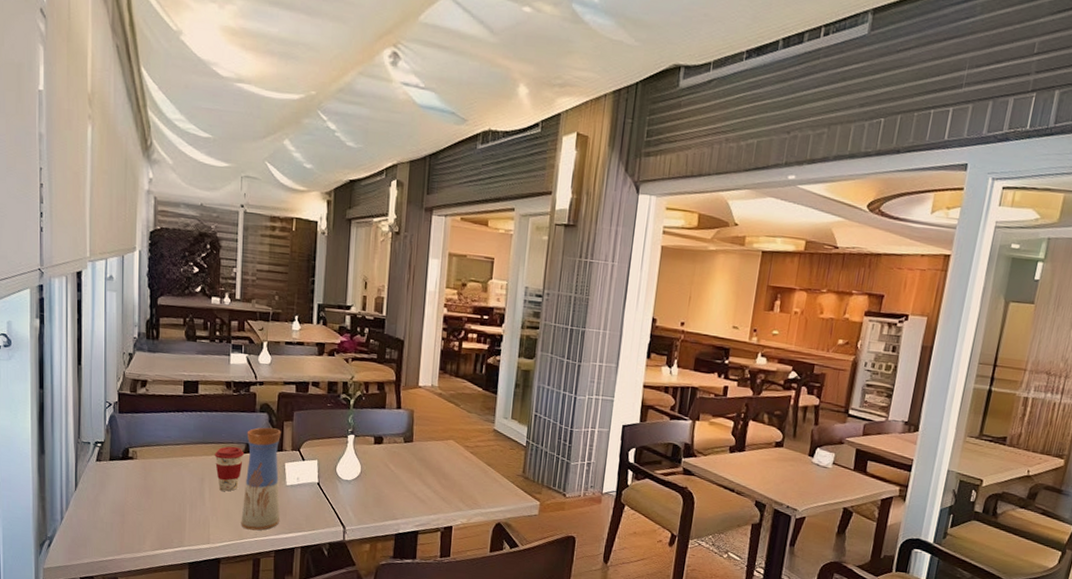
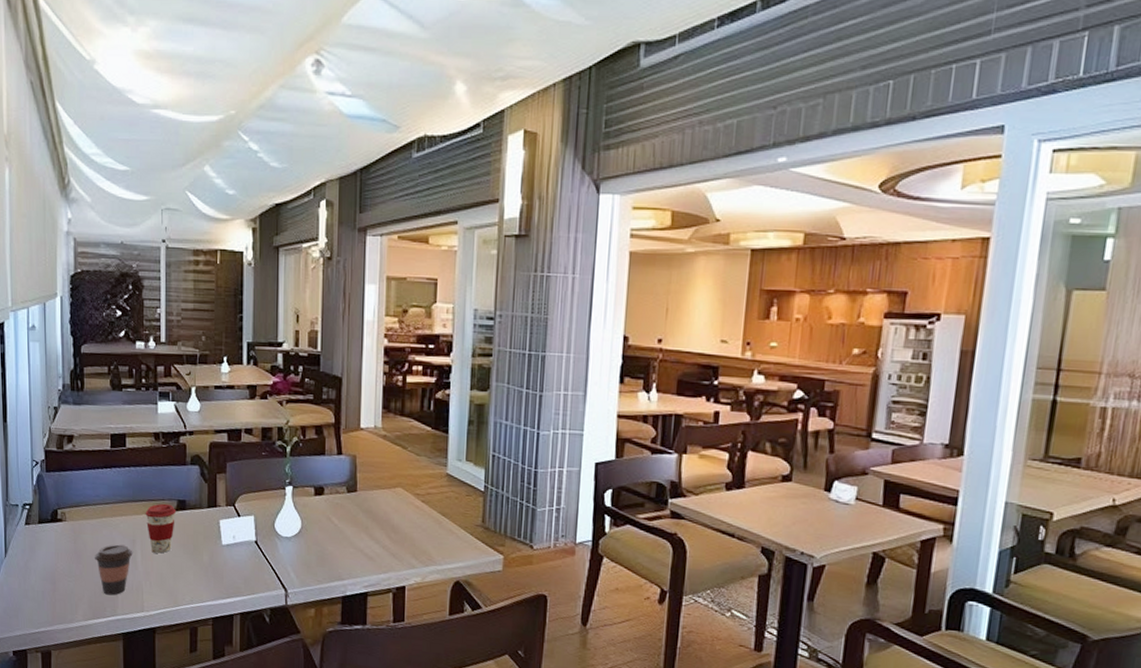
coffee cup: none [164,481,201,528] -> present [95,544,133,596]
vase: present [241,427,281,531] -> none [176,481,216,596]

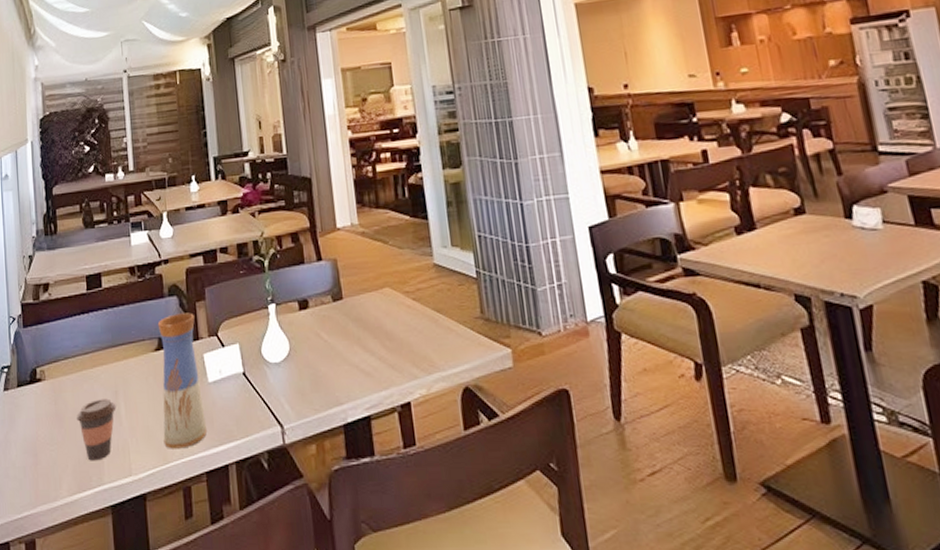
coffee cup: present [145,503,177,554] -> none [126,344,158,403]
vase: none [176,481,216,596] -> present [157,313,207,449]

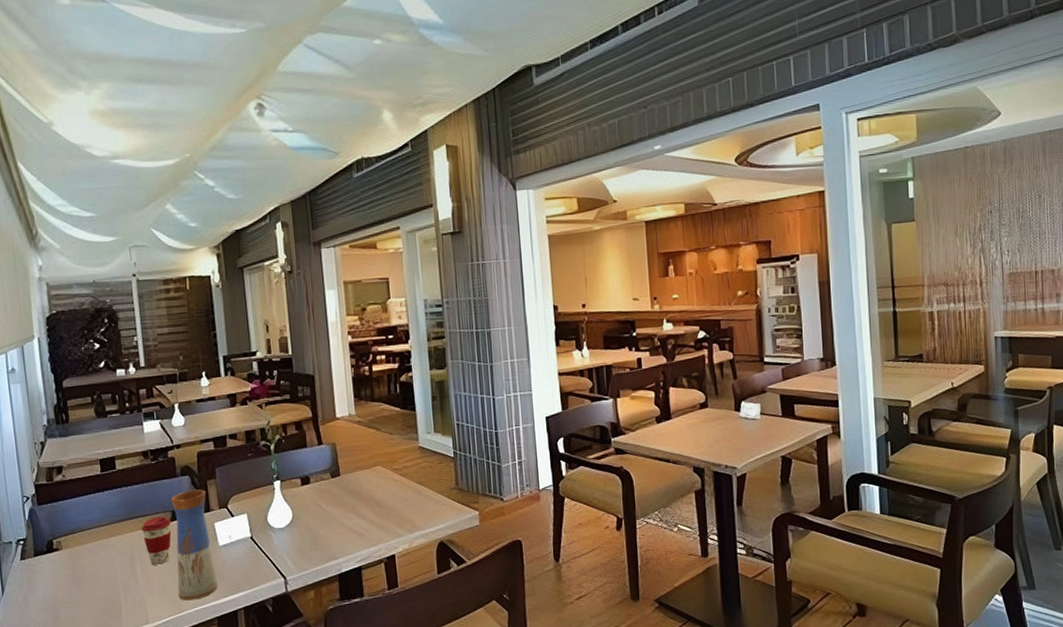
coffee cup: present [77,398,116,461] -> none [95,562,133,614]
coffee cup: none [126,344,158,403] -> present [141,516,172,565]

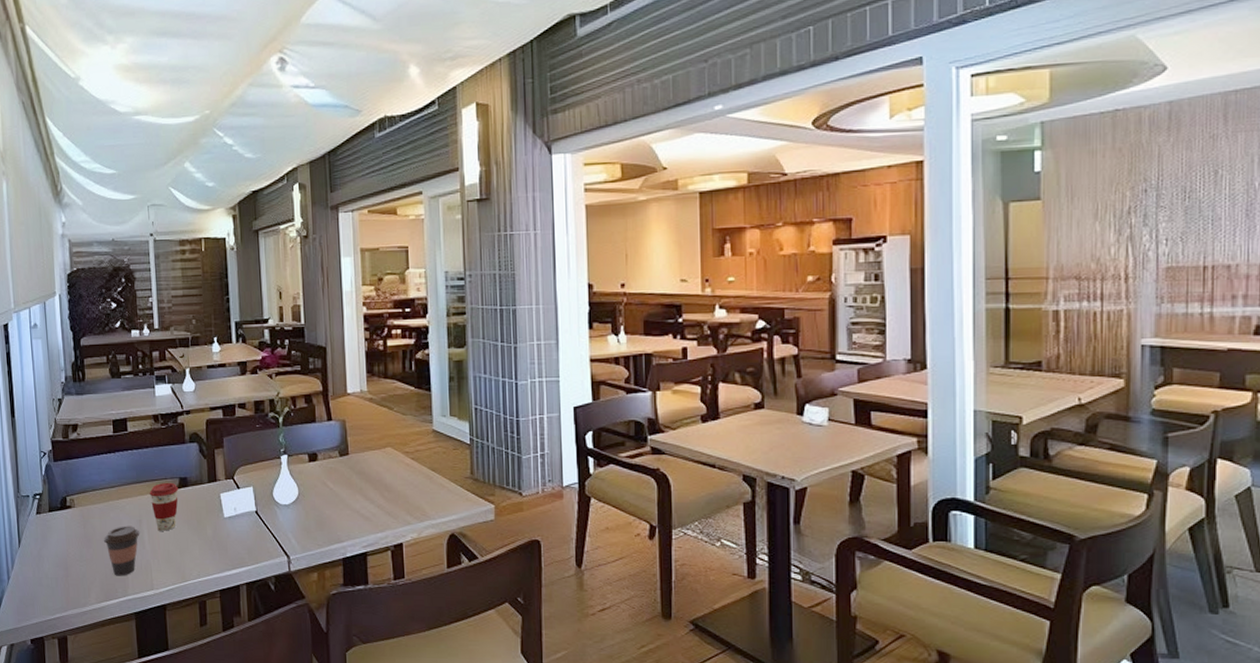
coffee cup: none [95,562,133,614] -> present [104,526,140,576]
vase: present [171,489,218,601] -> none [179,458,221,570]

